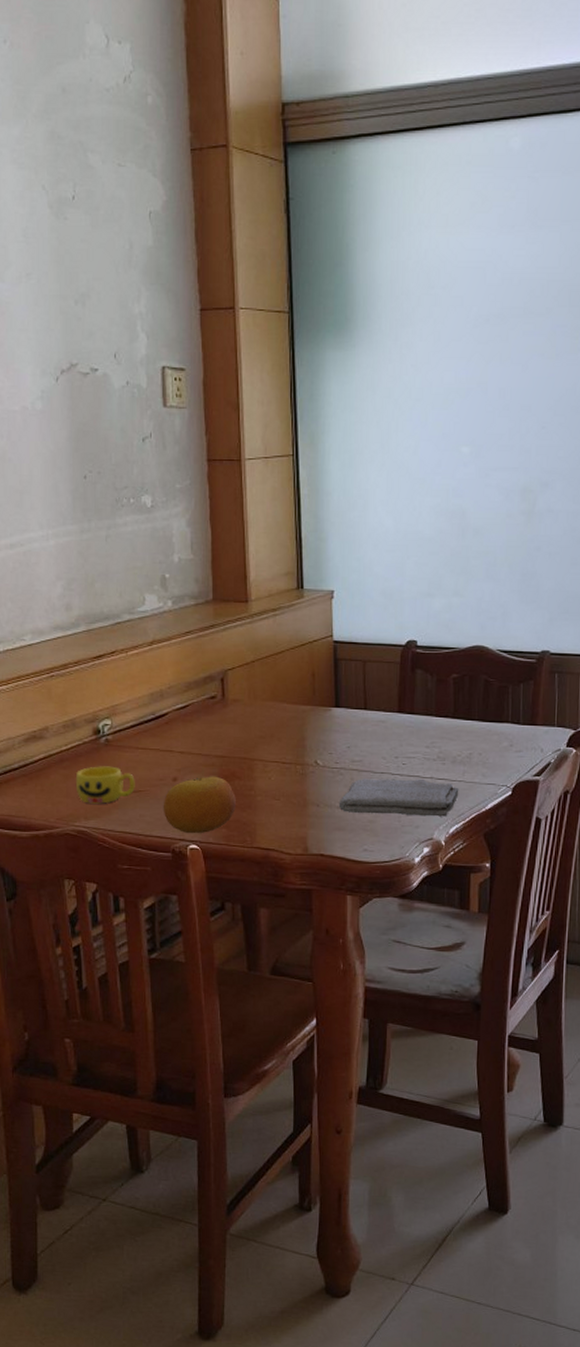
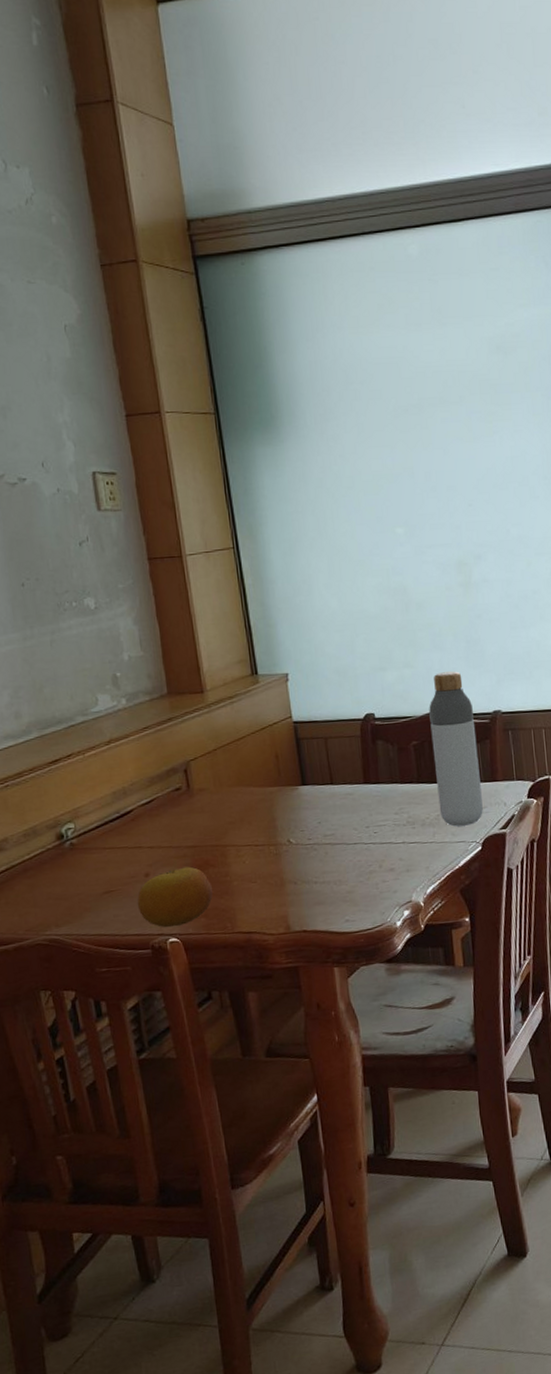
cup: present [75,766,135,804] -> none [42,870,106,911]
washcloth: present [338,778,459,817] -> none [315,845,432,886]
bottle: none [472,604,521,768] -> present [429,671,483,827]

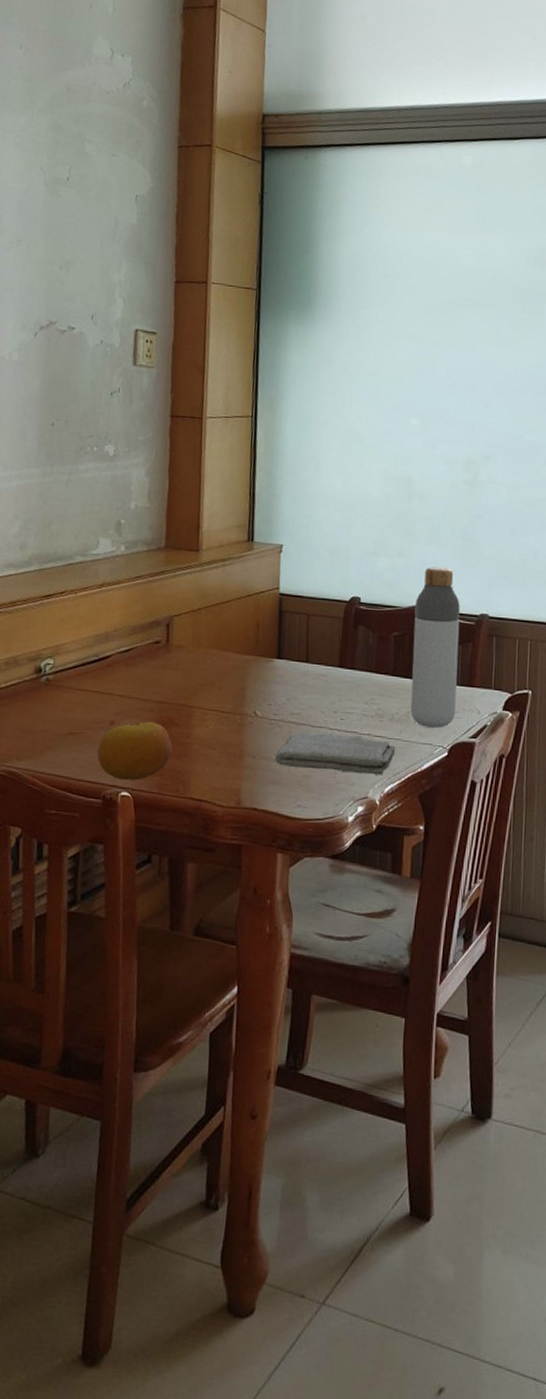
washcloth: none [315,845,432,886] -> present [275,732,396,775]

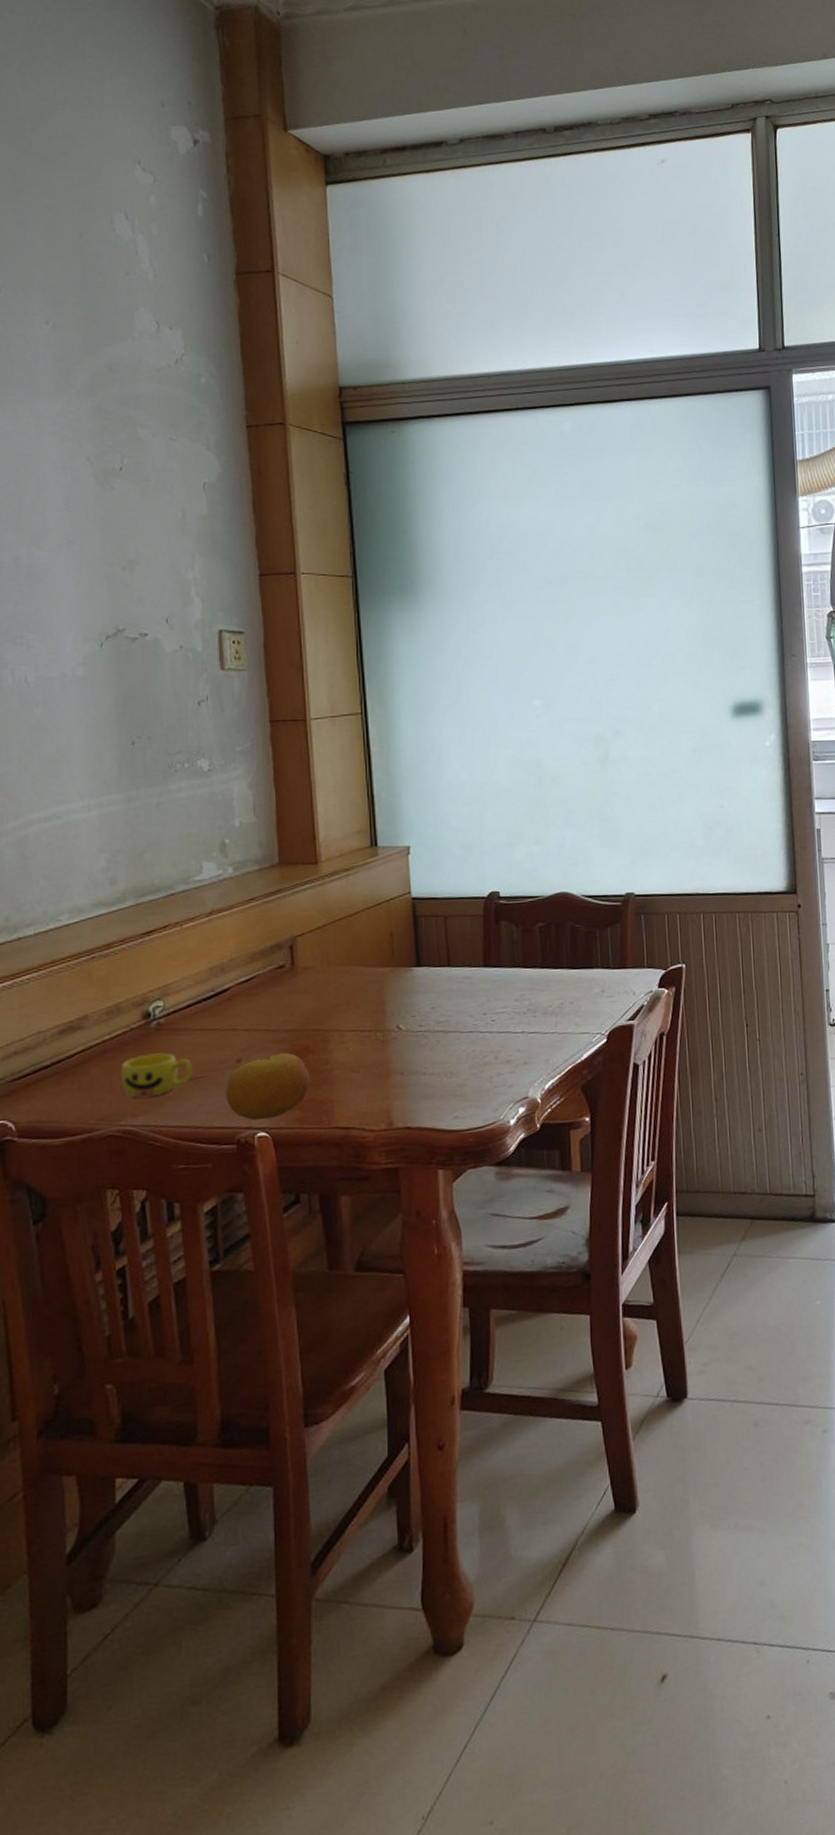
cup: none [10,705,72,745] -> present [120,1053,192,1098]
washcloth: present [275,732,396,775] -> none [424,1035,553,1078]
bottle: present [410,566,460,728] -> none [558,850,610,1016]

